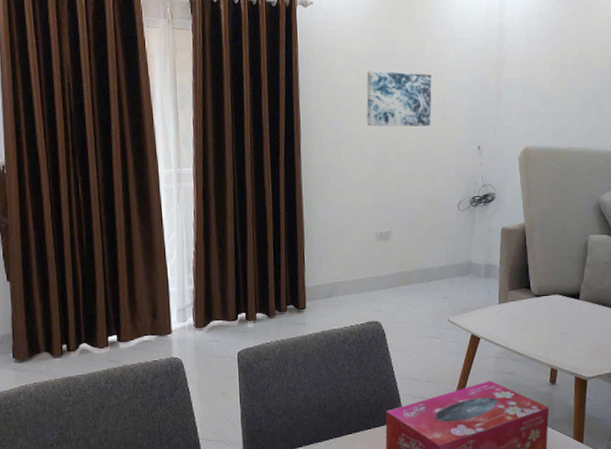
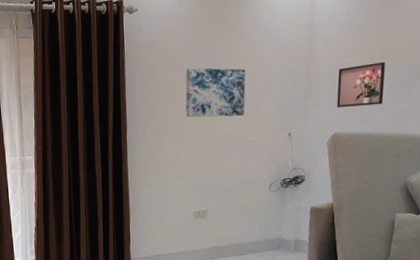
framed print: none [528,71,577,119] -> present [337,61,385,107]

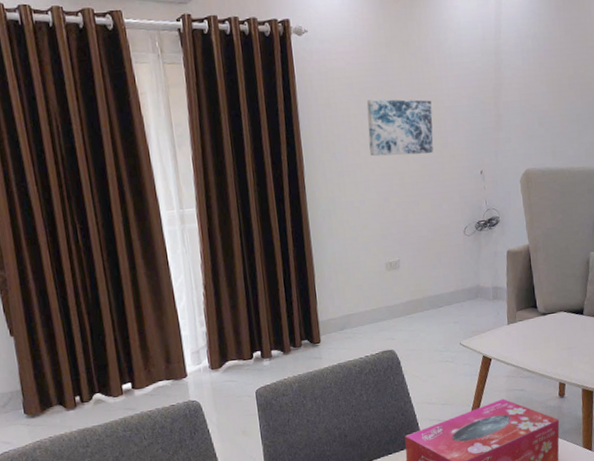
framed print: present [337,61,385,107] -> none [527,91,573,141]

